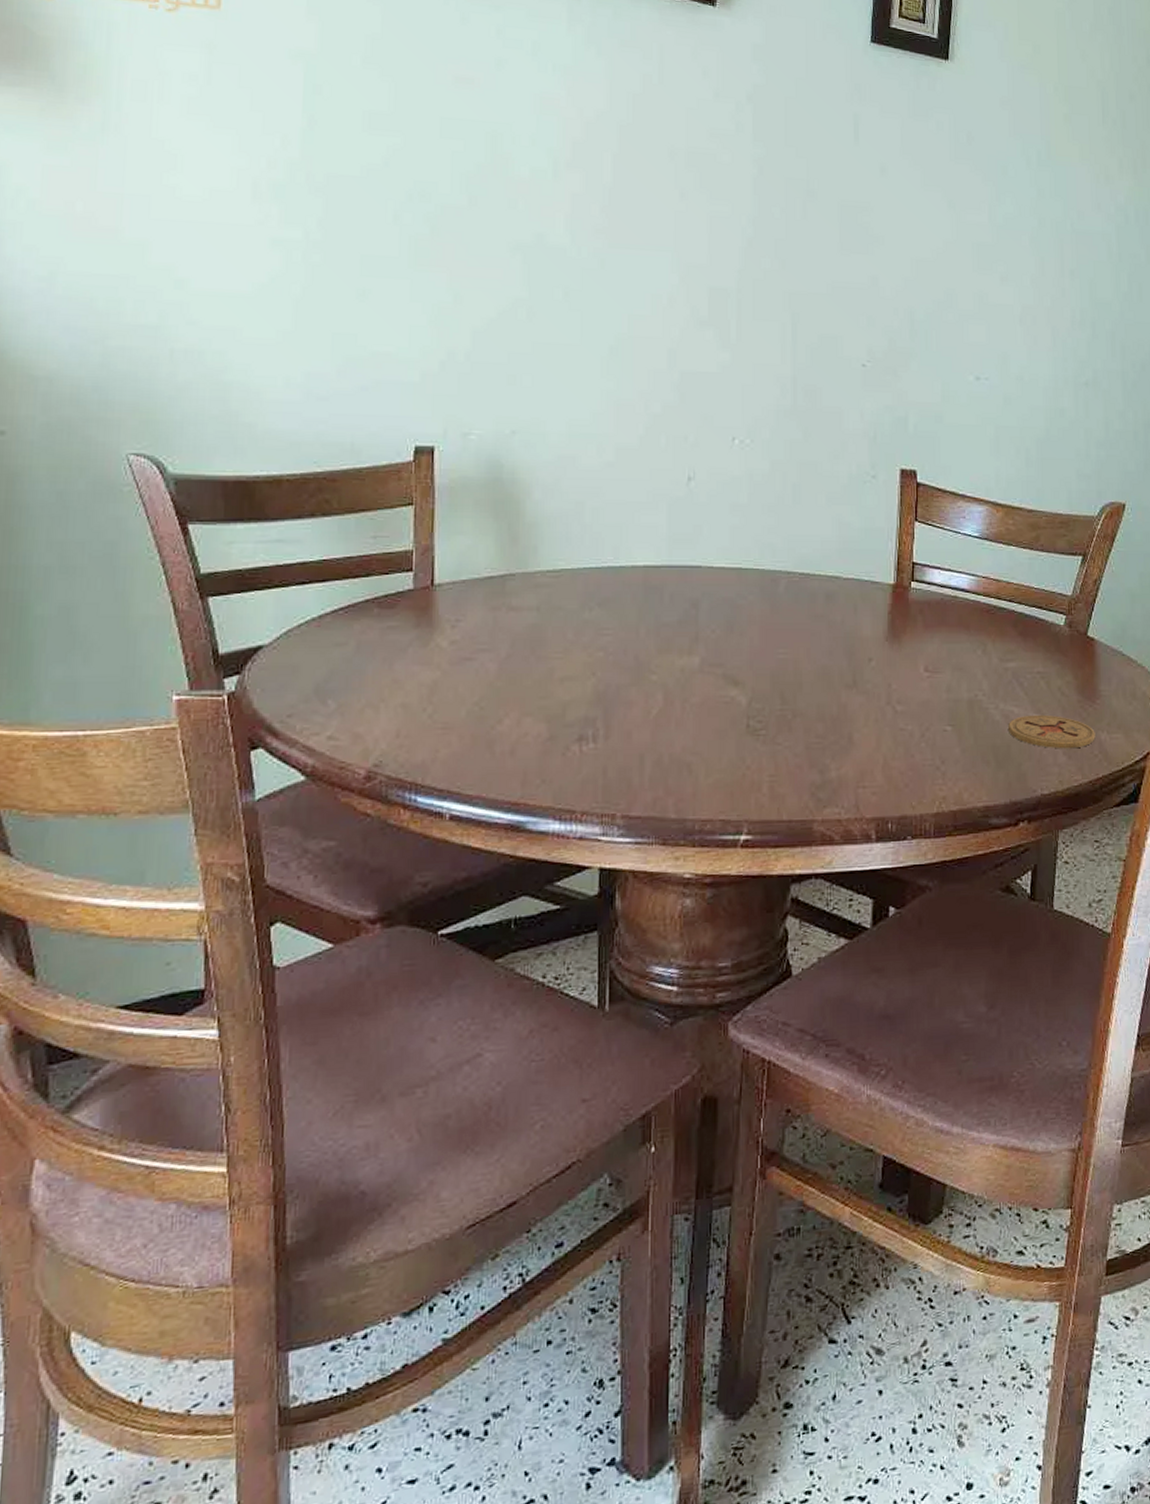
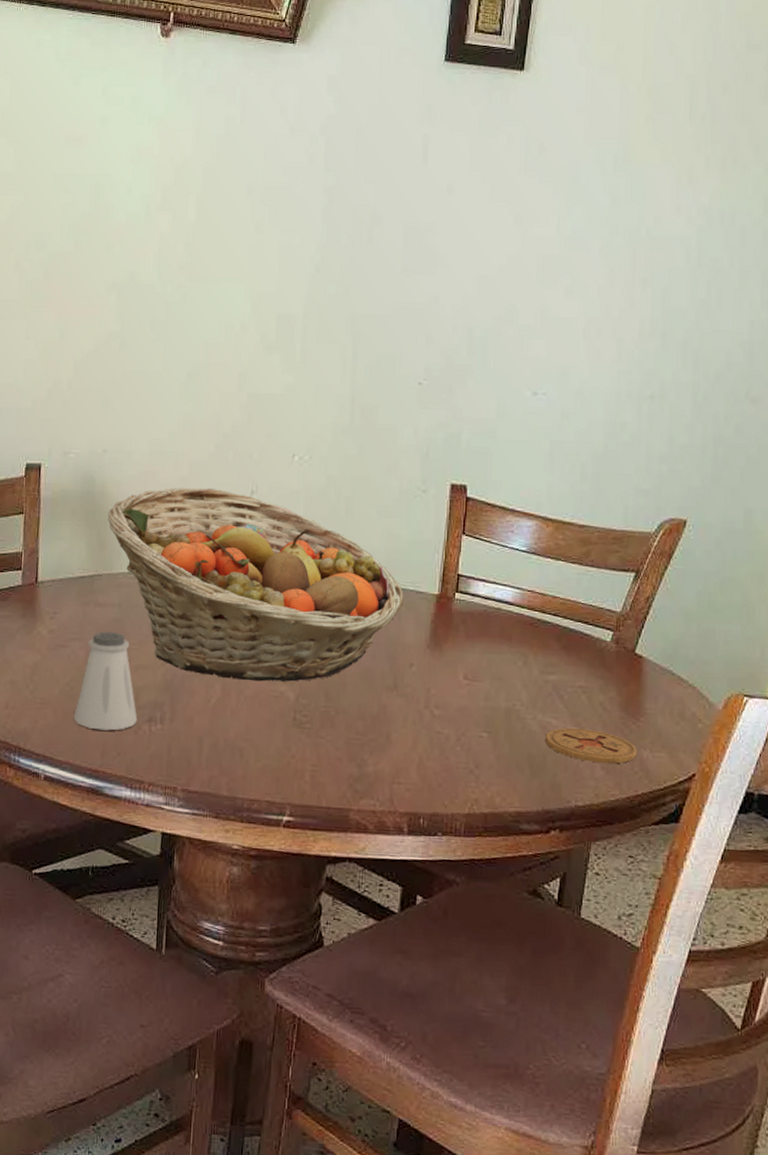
saltshaker: none [485,640,565,755] -> present [73,631,138,731]
fruit basket: none [520,473,858,687] -> present [107,487,404,682]

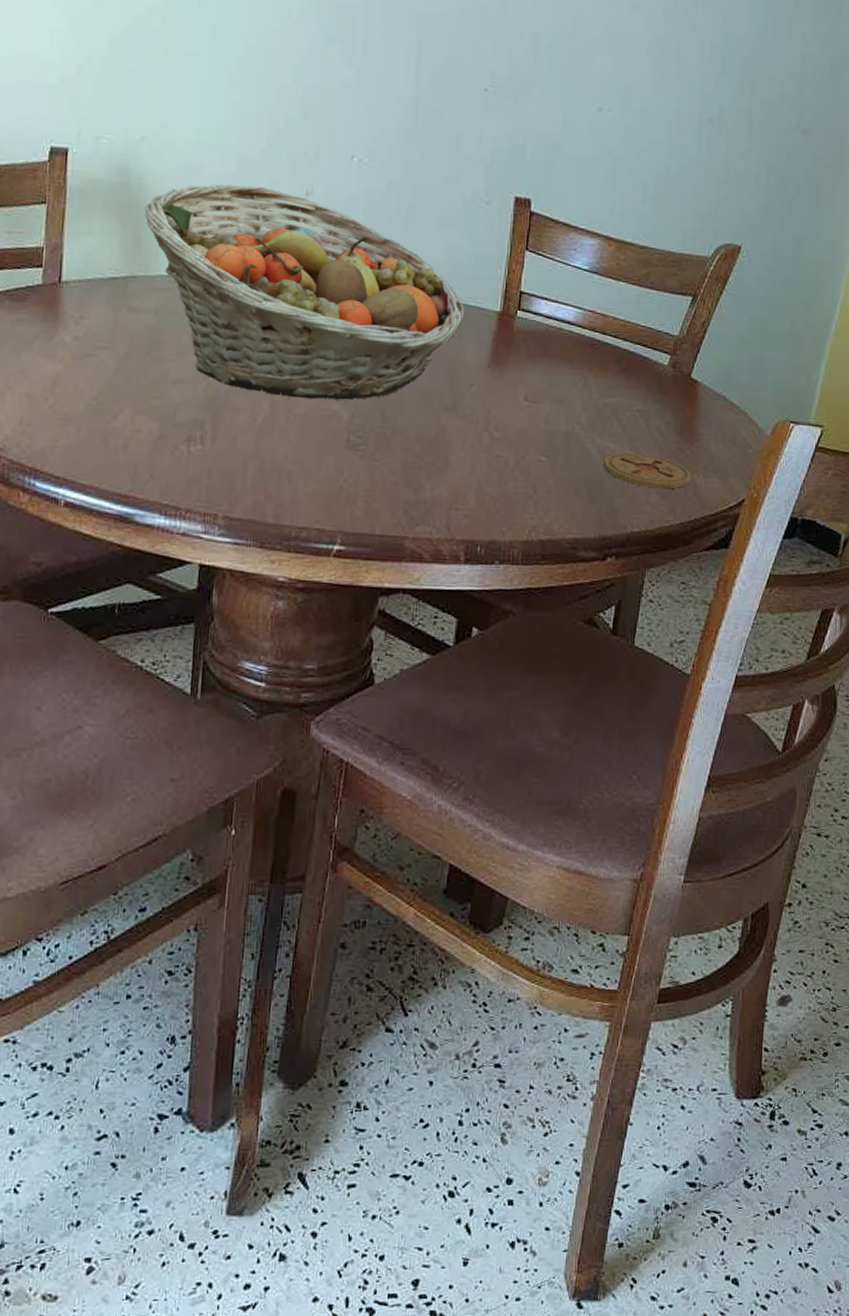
saltshaker: present [73,631,138,731] -> none [100,340,175,451]

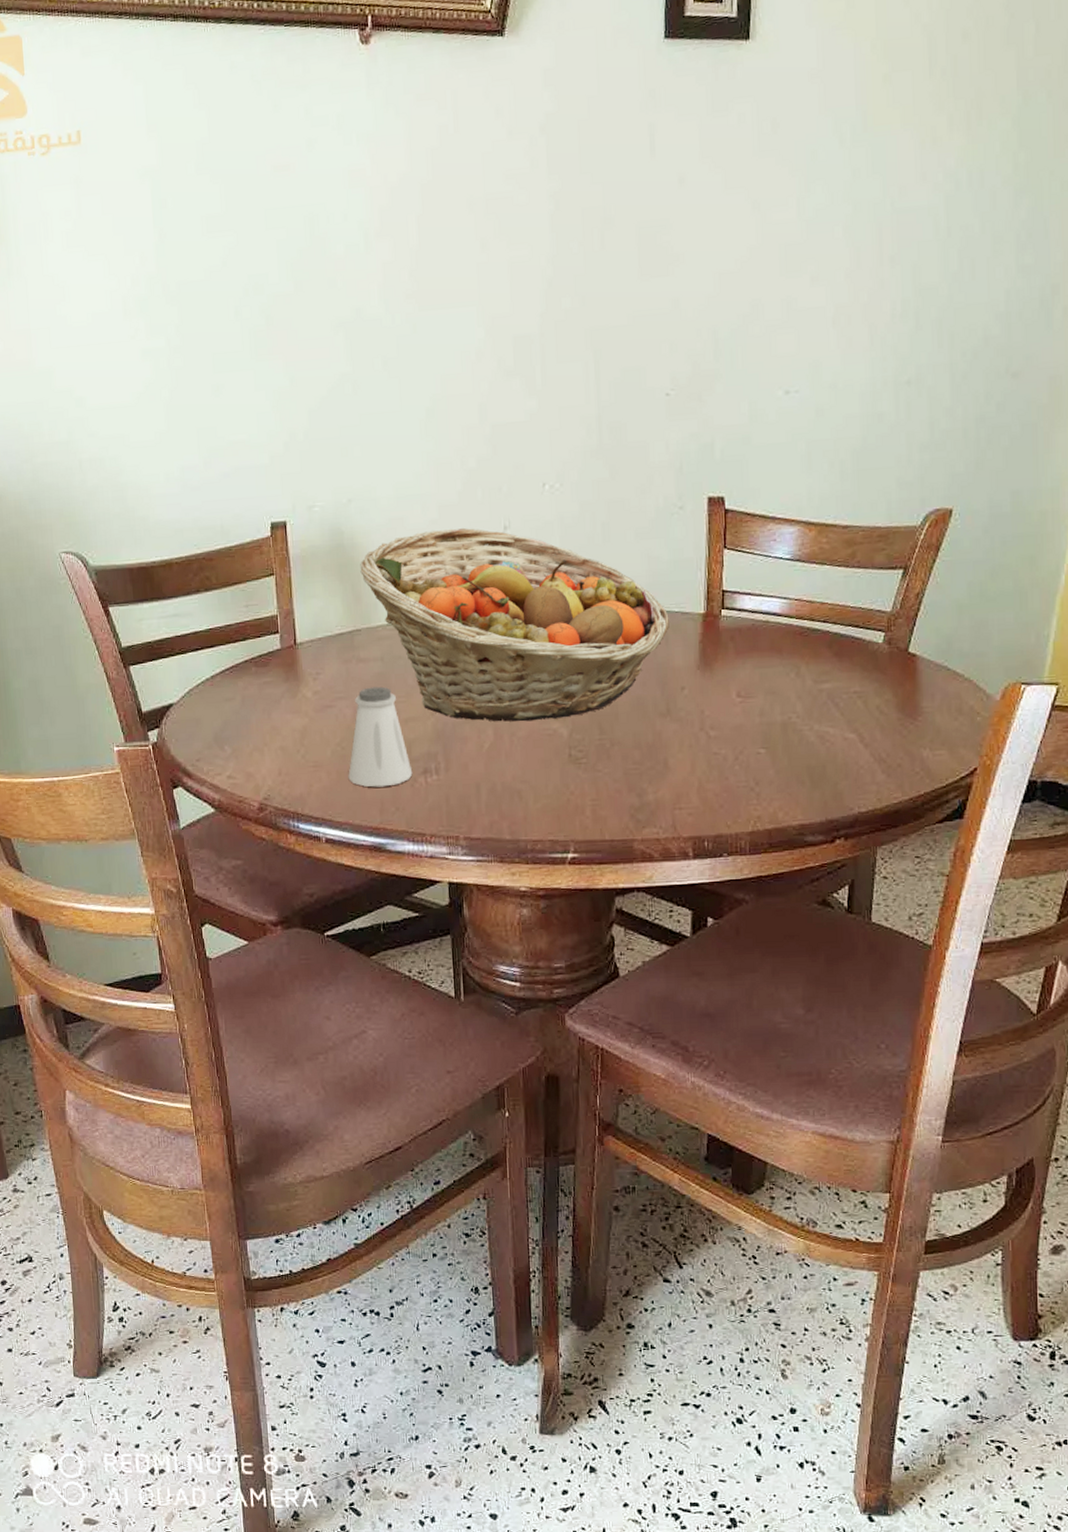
saltshaker: none [100,340,175,451] -> present [348,686,413,787]
coaster: present [602,452,691,489] -> none [822,734,917,768]

